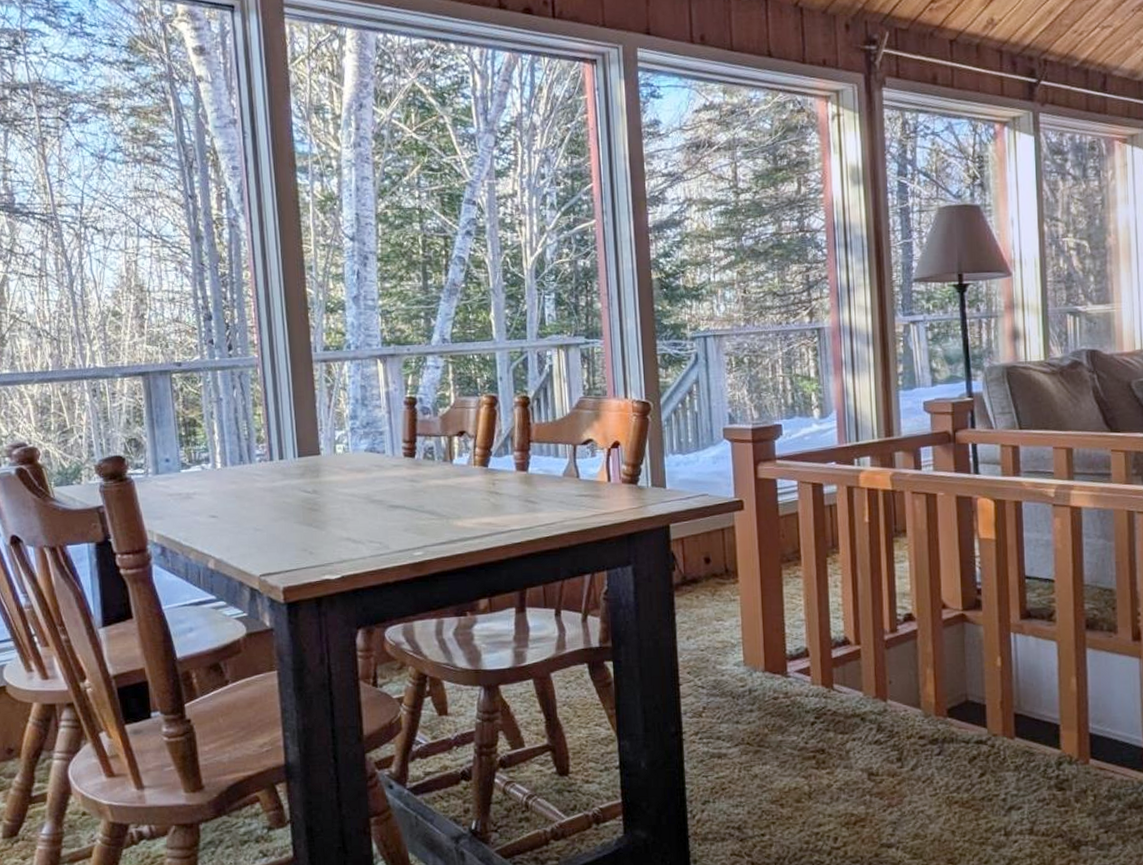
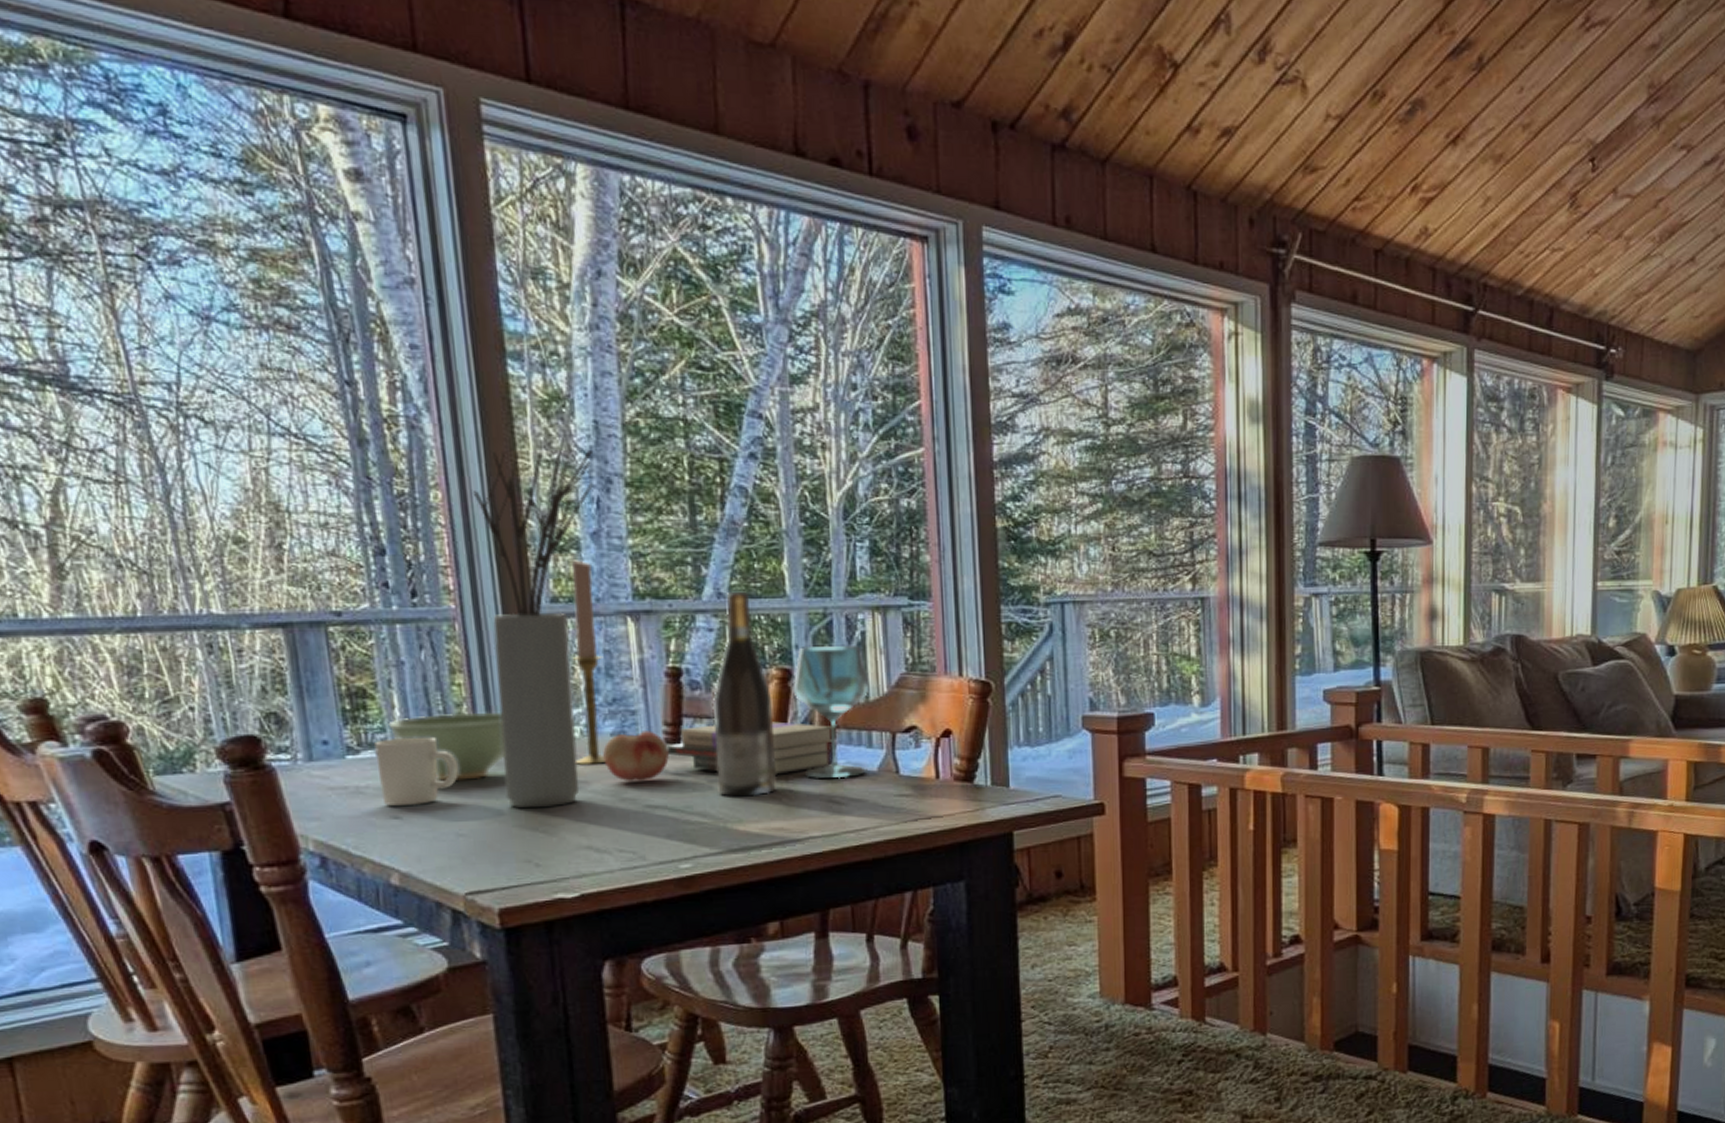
mug: none [200,454,258,508] -> present [374,736,460,806]
bowl: none [210,435,290,488] -> present [388,713,505,781]
vase: none [272,232,355,509] -> present [474,444,593,809]
candlestick: none [338,316,361,474] -> present [570,558,606,765]
fruit: none [359,447,407,487] -> present [603,731,669,782]
books: none [405,438,528,480] -> present [666,721,832,775]
wine bottle: none [438,337,487,499] -> present [712,591,777,797]
wine glass: none [498,376,556,483] -> present [792,645,870,779]

